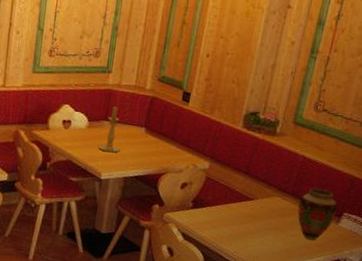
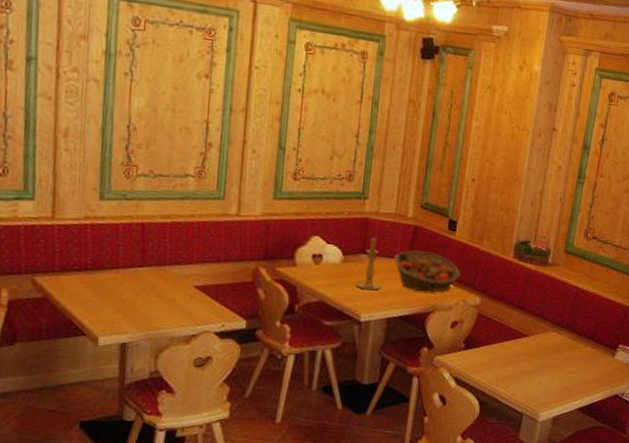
fruit basket: none [132,118,192,156] -> present [394,250,461,293]
vase: present [297,188,338,240] -> none [574,320,613,376]

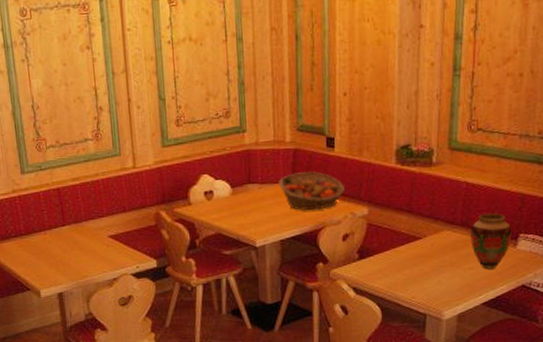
candle holder: present [355,237,382,291] -> none [247,167,271,217]
vase: none [574,320,613,376] -> present [470,213,512,270]

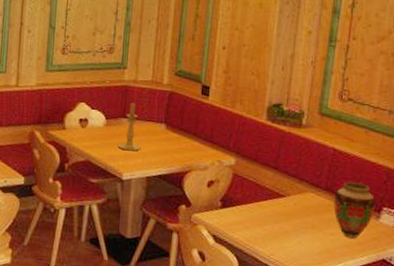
candle holder: none [247,167,271,217] -> present [117,103,141,151]
fruit basket: present [278,171,346,211] -> none [151,113,216,153]

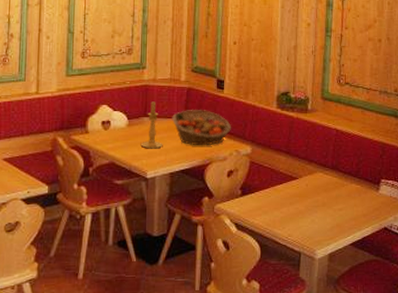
fruit basket: none [151,113,216,153] -> present [172,109,232,146]
vase: present [334,181,376,239] -> none [340,158,375,211]

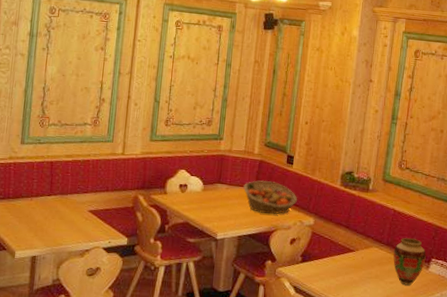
candle holder: present [140,101,163,149] -> none [213,170,234,213]
vase: none [340,158,375,211] -> present [393,237,426,286]

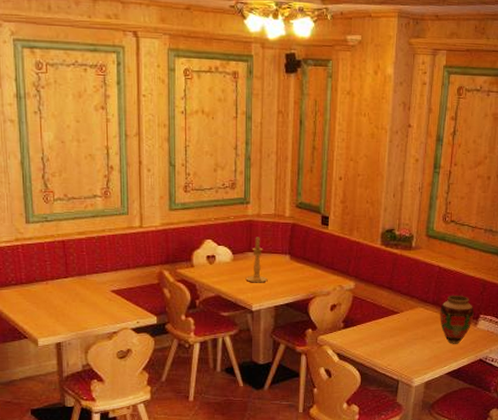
candle holder: none [213,170,234,213] -> present [245,237,268,283]
fruit basket: present [243,180,298,215] -> none [276,244,336,281]

